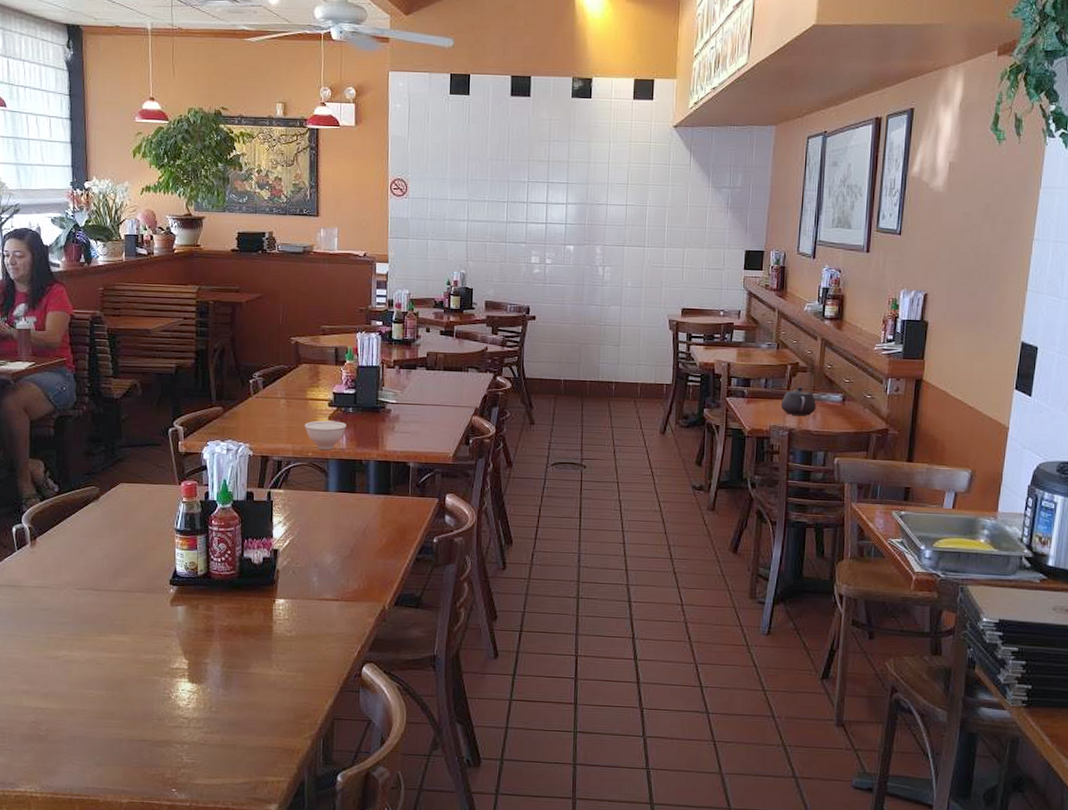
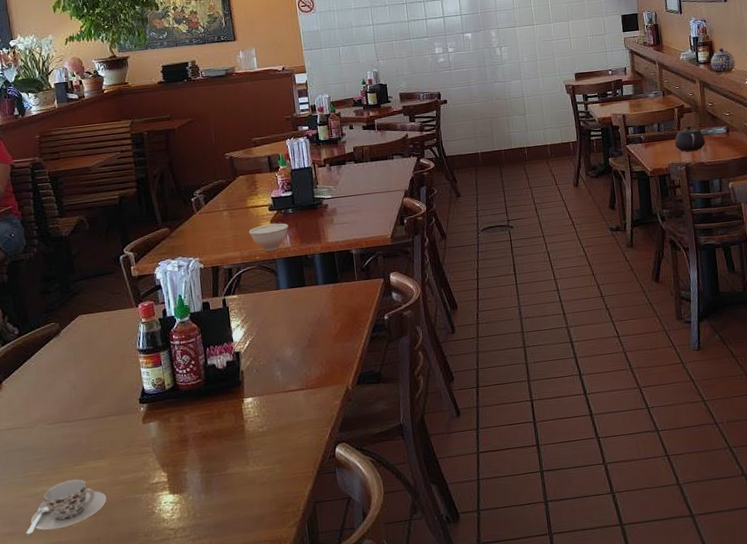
teacup: none [41,649,126,696] -> present [25,479,107,535]
teapot: none [838,304,868,335] -> present [710,47,736,75]

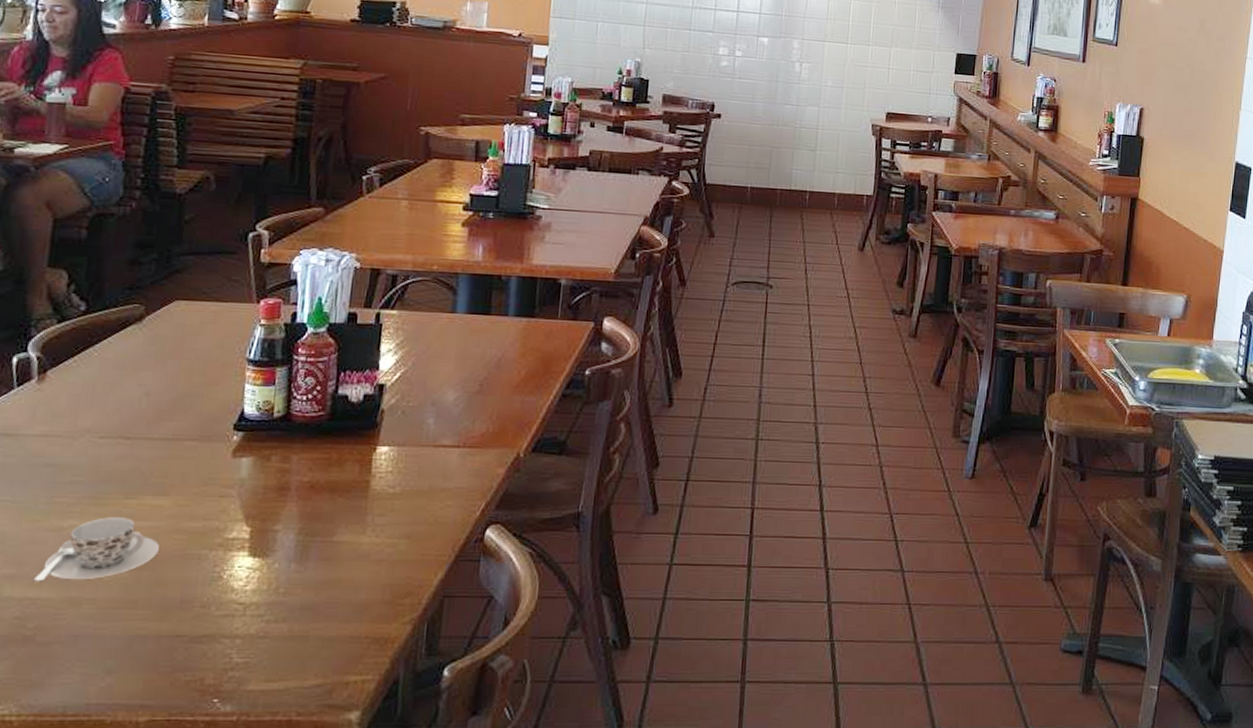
bowl: present [248,223,289,252] -> none [430,227,484,263]
teapot: present [674,126,706,152] -> none [990,202,1028,234]
teapot: present [710,47,736,75] -> none [1052,116,1083,149]

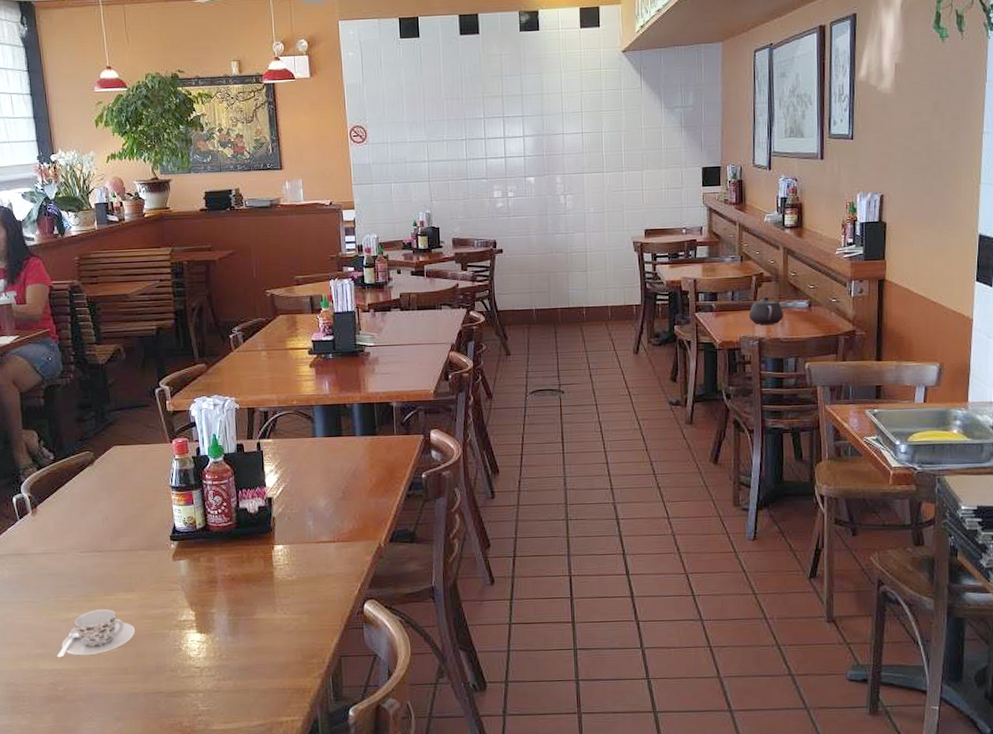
teapot: none [990,202,1028,234] -> present [748,296,783,325]

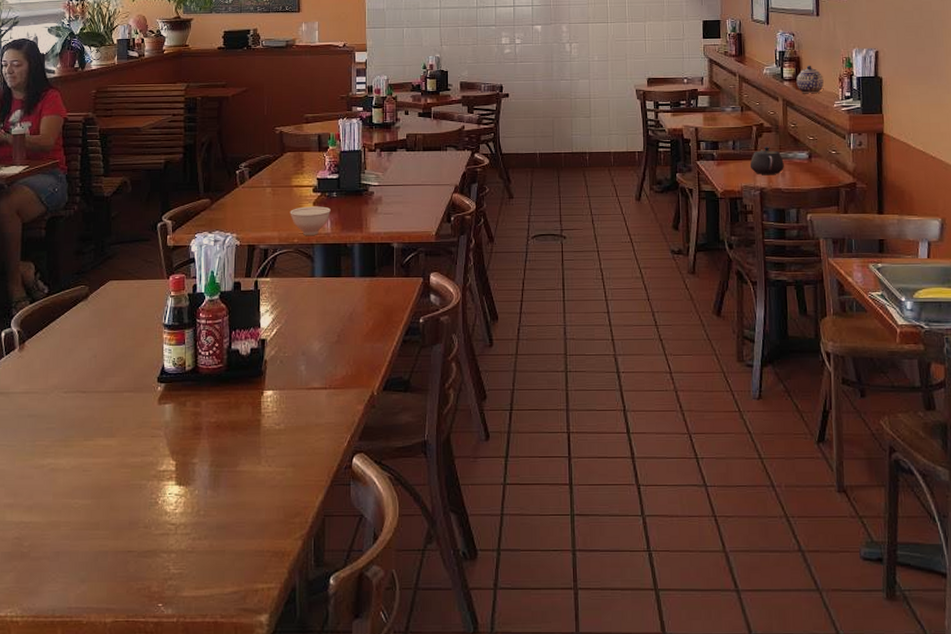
teacup: present [56,609,136,658] -> none [25,456,112,509]
bowl: none [287,368,328,397] -> present [290,206,331,235]
teapot: none [798,211,827,242] -> present [796,65,825,94]

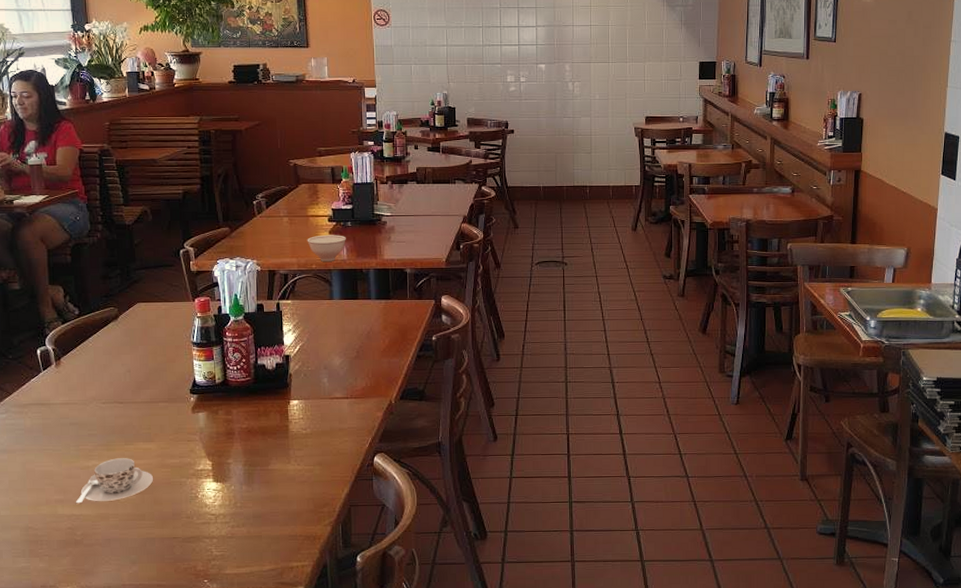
teacup: none [25,456,112,509] -> present [75,458,154,504]
teapot: present [749,147,784,174] -> none [737,182,769,207]
teapot: present [796,65,825,94] -> none [784,106,810,133]

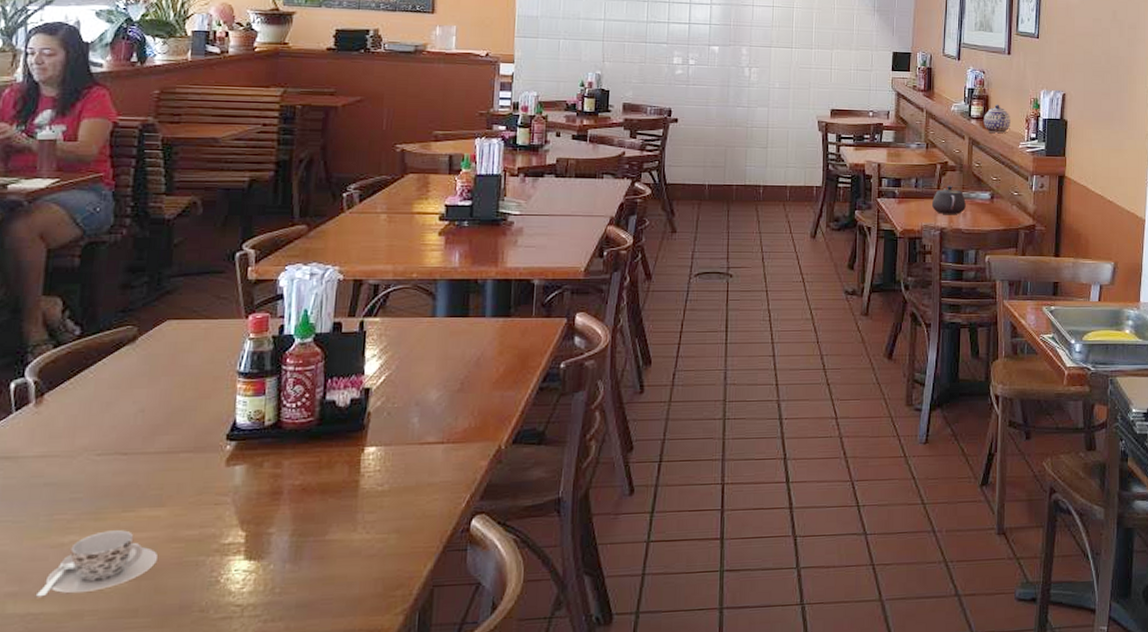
bowl: present [307,235,346,262] -> none [408,236,460,269]
teapot: none [737,182,769,207] -> present [931,186,966,214]
teapot: none [784,106,810,133] -> present [984,104,1012,134]

